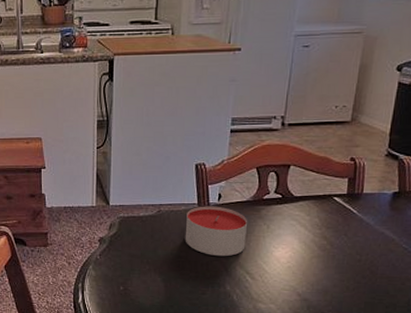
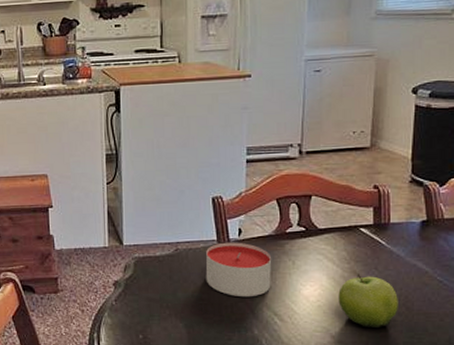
fruit: none [307,239,364,289] -> present [338,274,398,329]

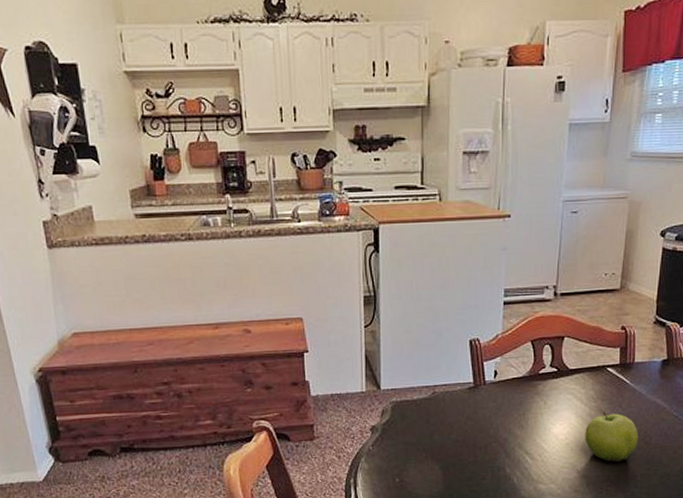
candle: present [205,242,271,298] -> none [461,384,524,438]

